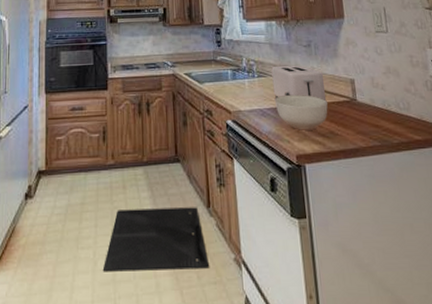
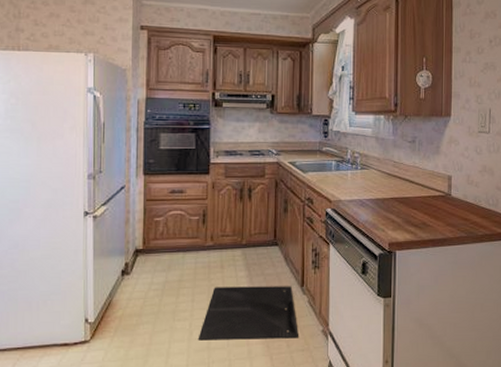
toaster: present [271,65,327,101] -> none [374,159,424,194]
bowl: present [274,94,328,130] -> none [374,187,425,221]

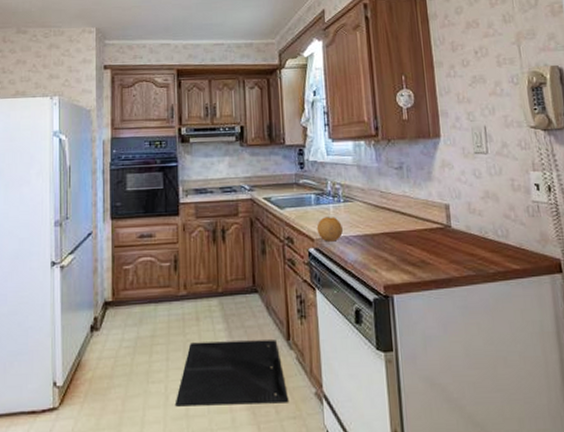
fruit: none [335,182,358,204] -> present [316,217,343,242]

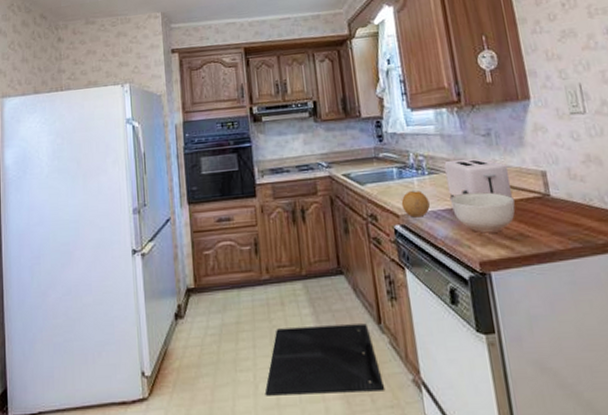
toaster: none [359,188,418,227] -> present [444,157,513,198]
bowl: none [361,220,420,259] -> present [449,191,515,234]

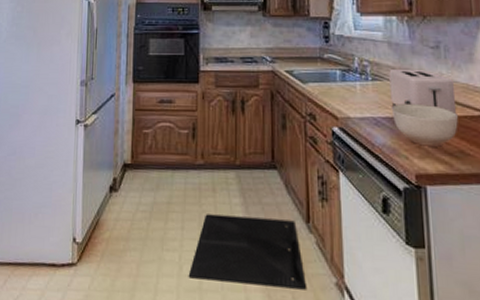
fruit: present [401,191,430,218] -> none [341,95,370,122]

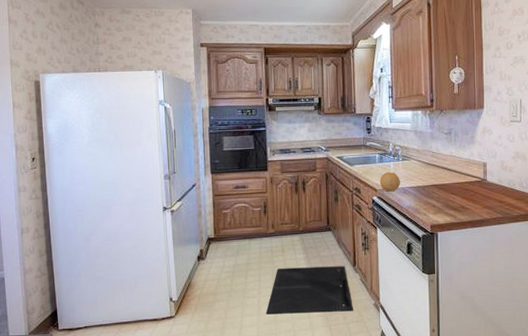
fruit: none [341,95,370,122] -> present [379,172,400,192]
toaster: present [389,68,457,113] -> none [414,150,461,181]
bowl: present [391,103,459,147] -> none [415,175,462,205]

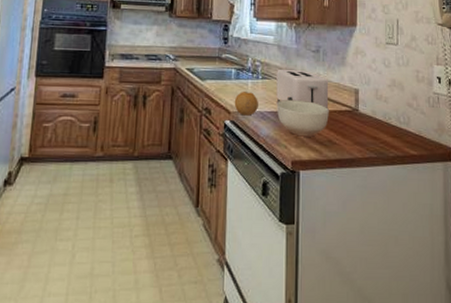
door mat: present [265,266,353,315] -> none [80,203,191,268]
toaster: none [414,150,461,181] -> present [276,68,329,108]
bowl: none [415,175,462,205] -> present [276,99,330,137]

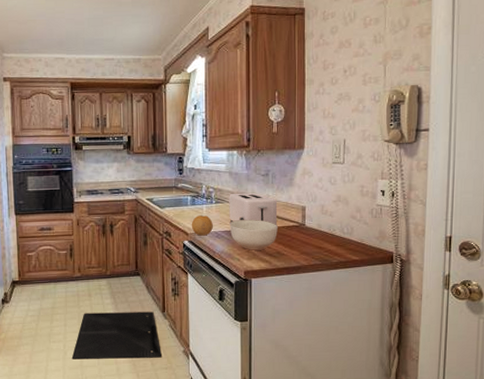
door mat: none [80,203,191,268] -> present [71,311,162,360]

